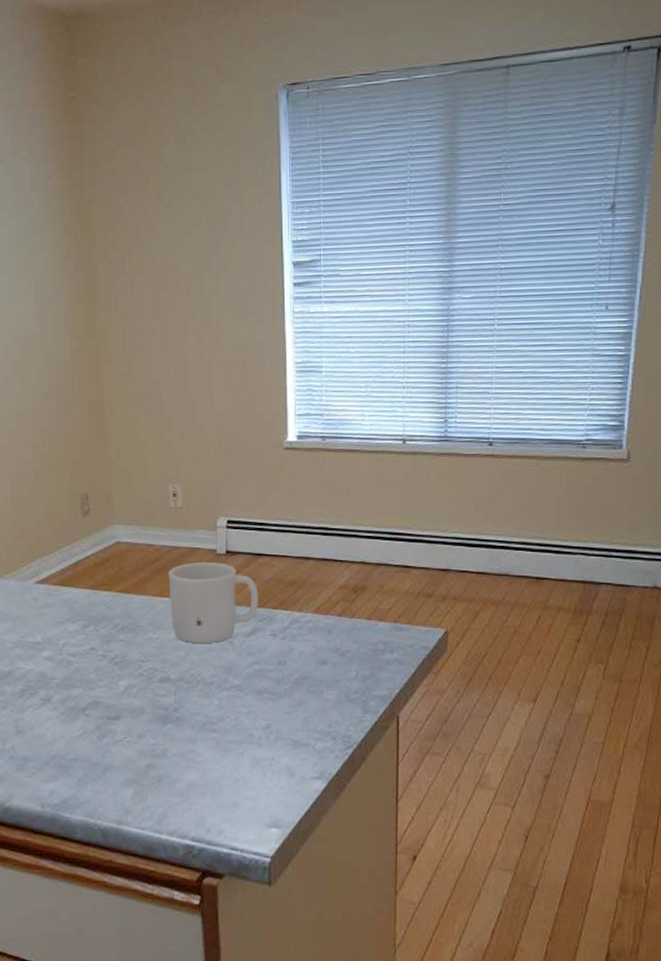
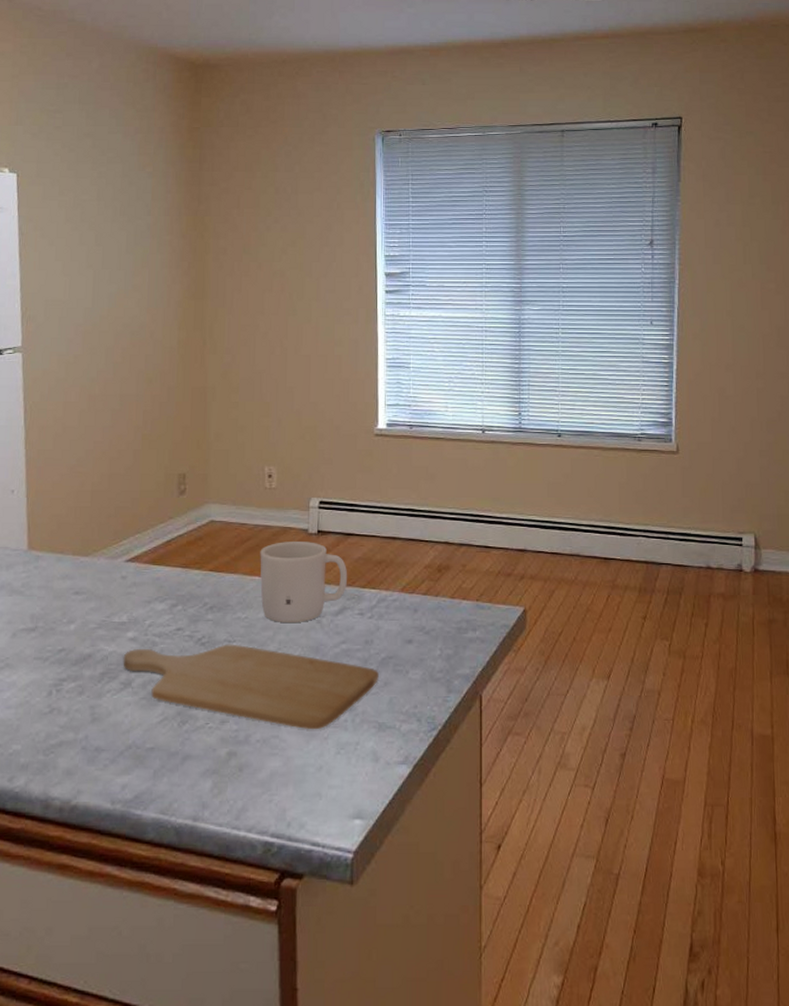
chopping board: none [41,663,293,745] -> present [123,644,379,729]

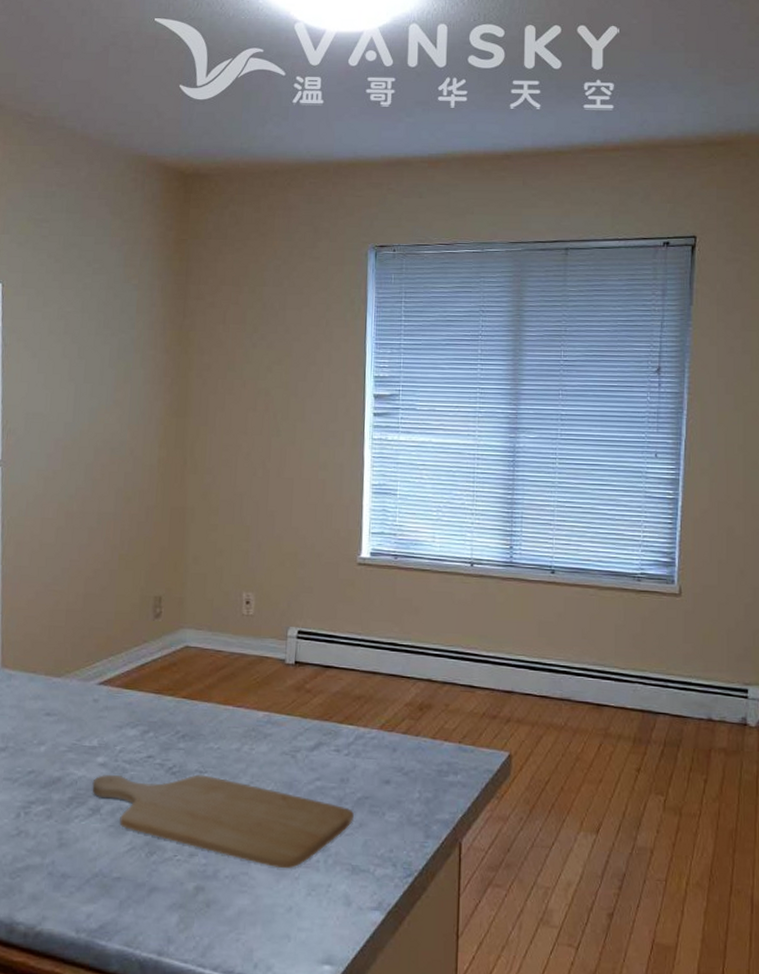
mug: present [260,540,348,622] -> none [234,671,325,756]

